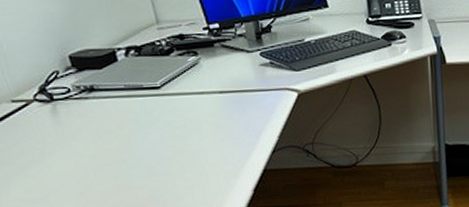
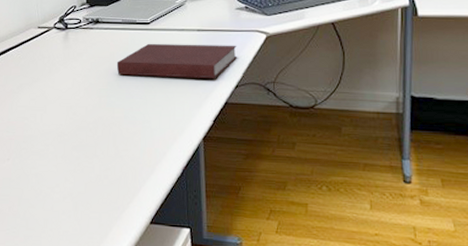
notebook: none [128,106,270,151] -> present [116,43,238,78]

